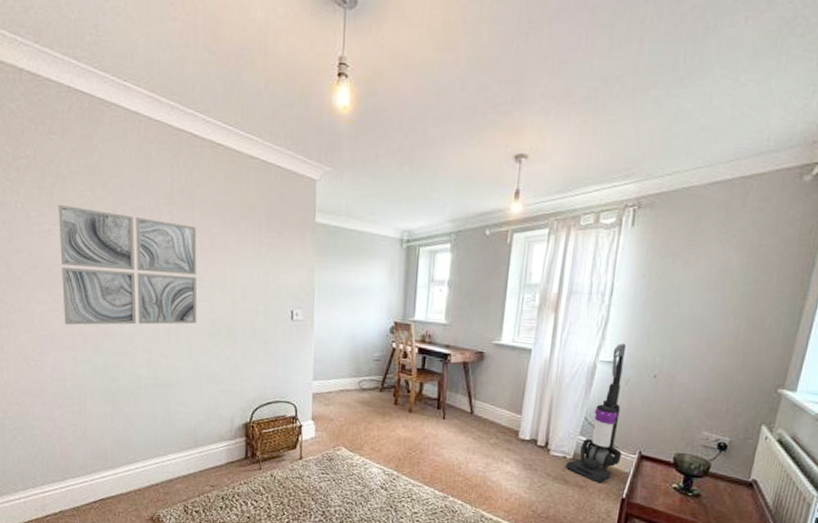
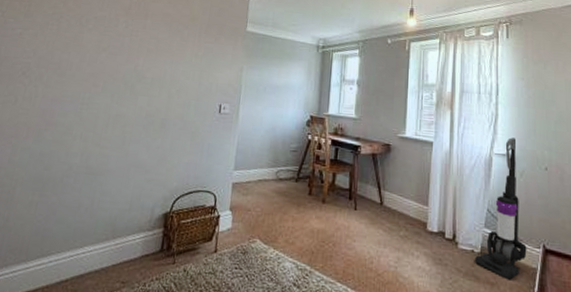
wall art: present [58,204,197,326] -> none [14,13,146,116]

